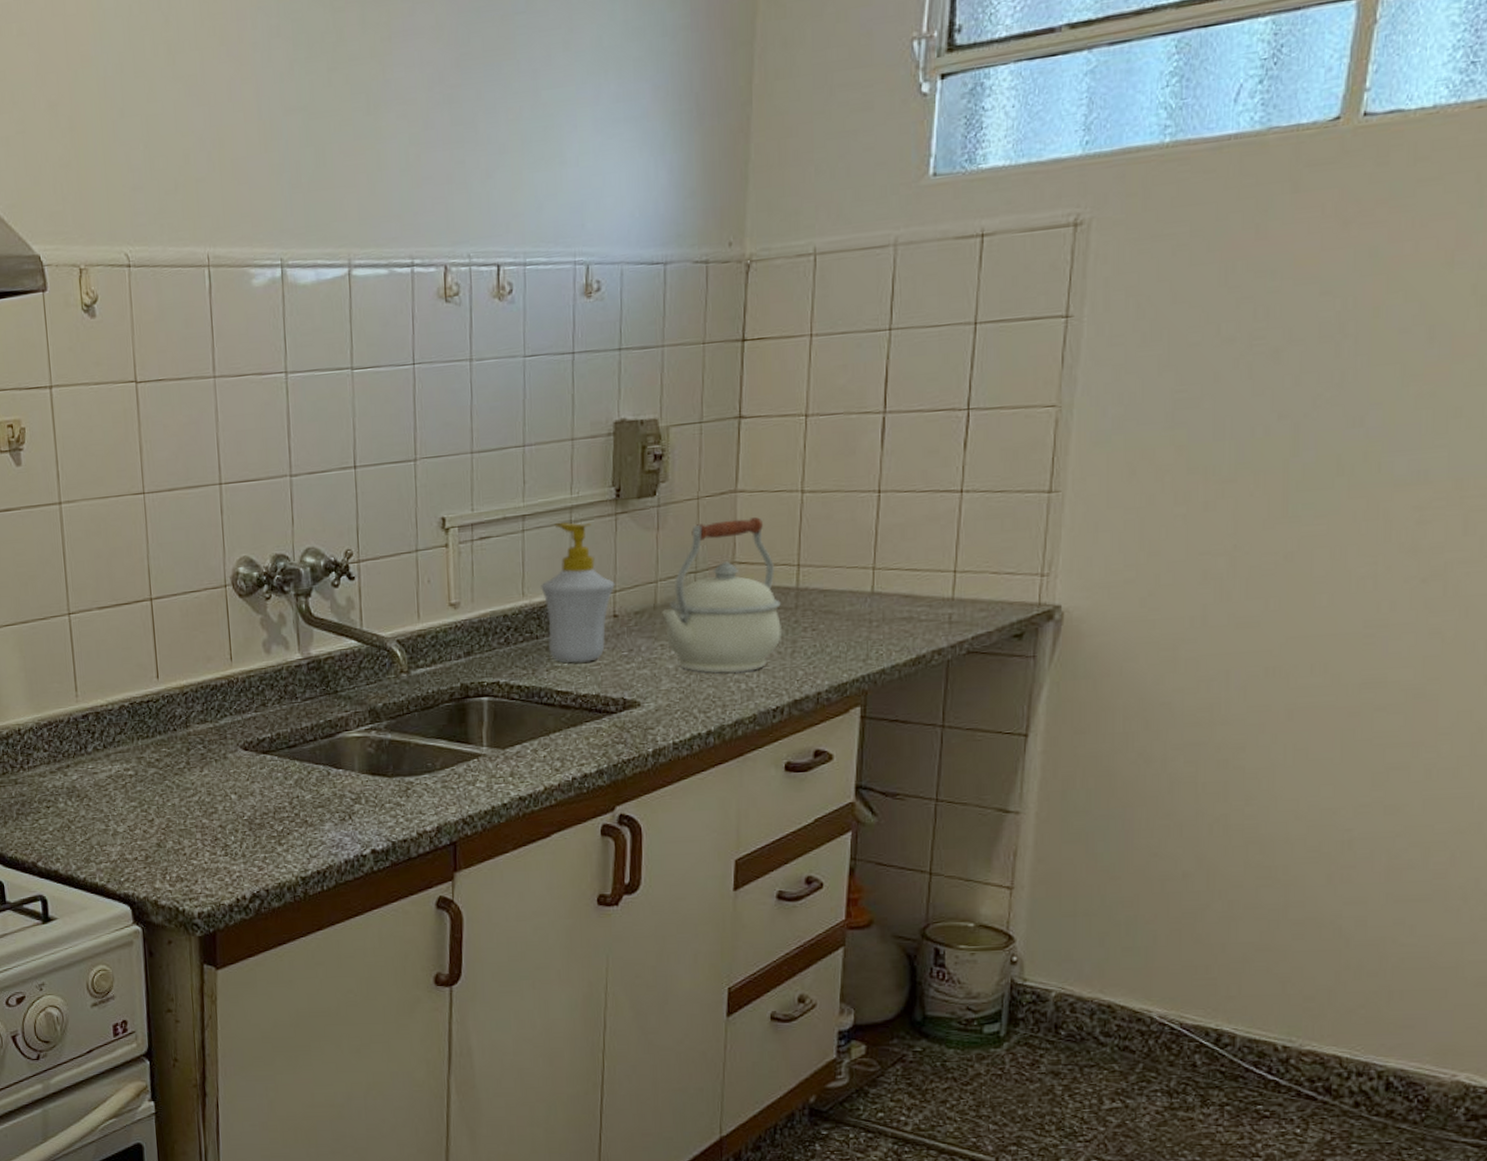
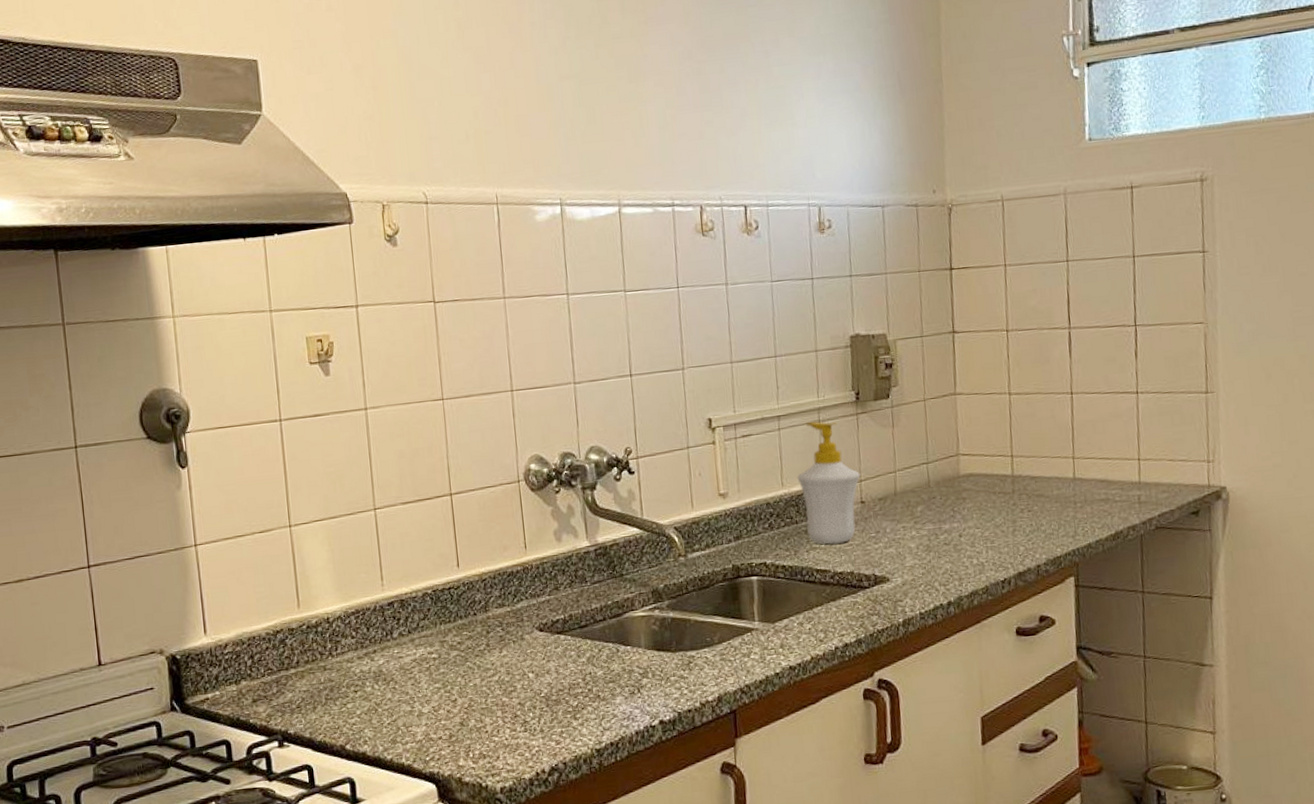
kettle: present [662,517,783,673] -> none [902,416,1004,550]

